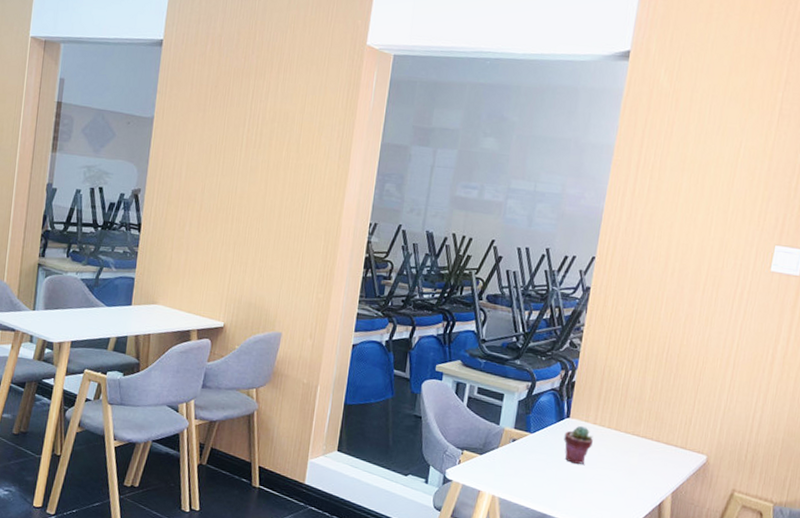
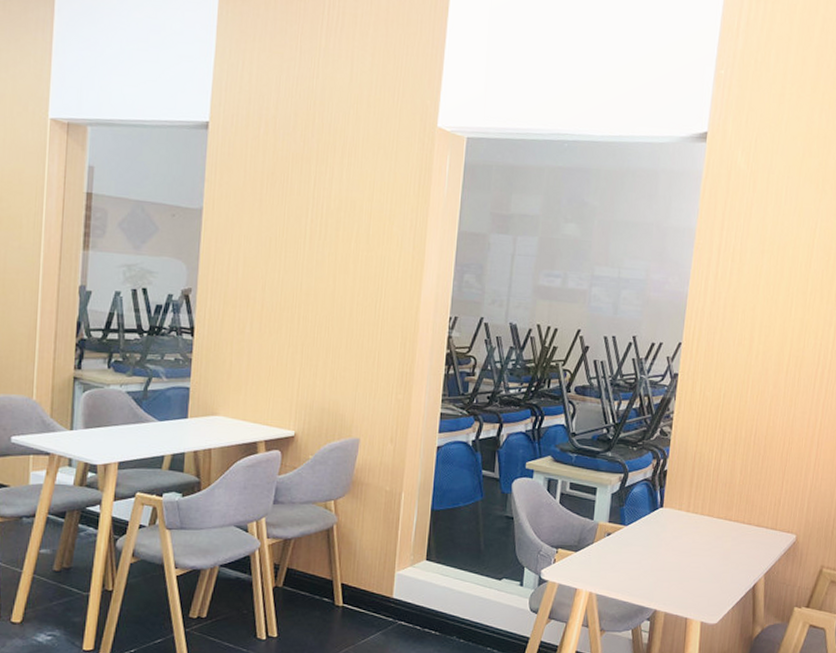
potted succulent: present [564,425,593,465] -> none [658,514,687,554]

